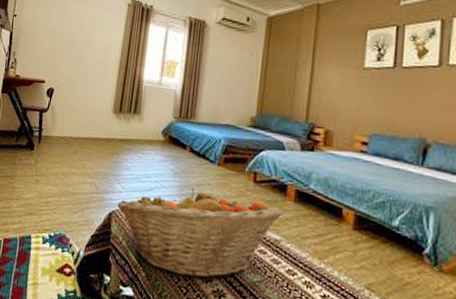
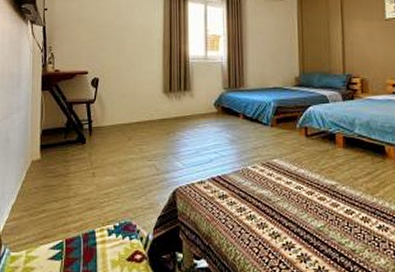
fruit basket: present [117,187,283,279] -> none [180,152,335,237]

